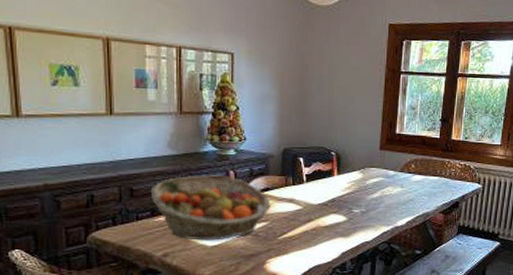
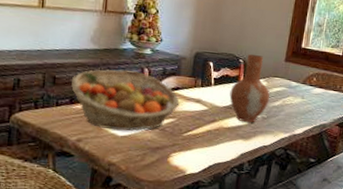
vase: none [324,146,368,219] -> present [229,54,270,123]

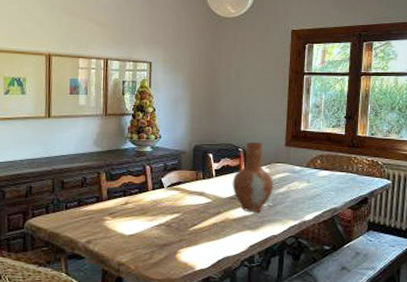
fruit basket: present [71,70,180,131] -> none [78,169,183,230]

